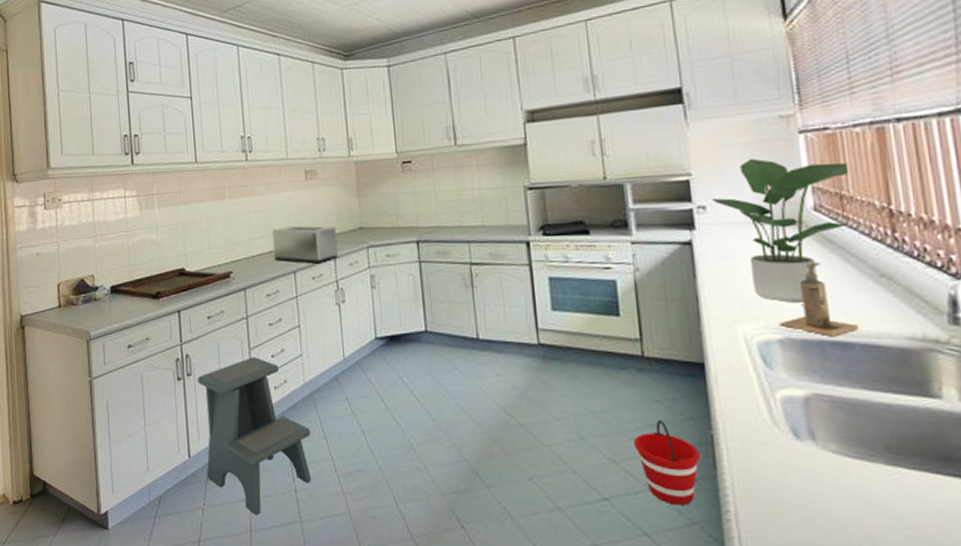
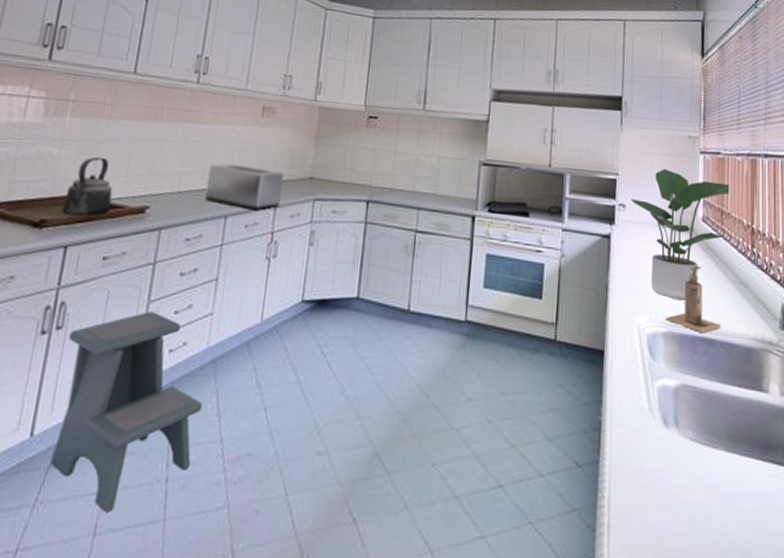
kettle: none [169,236,204,286] -> present [62,156,113,217]
bucket: present [633,420,701,505] -> none [533,405,589,492]

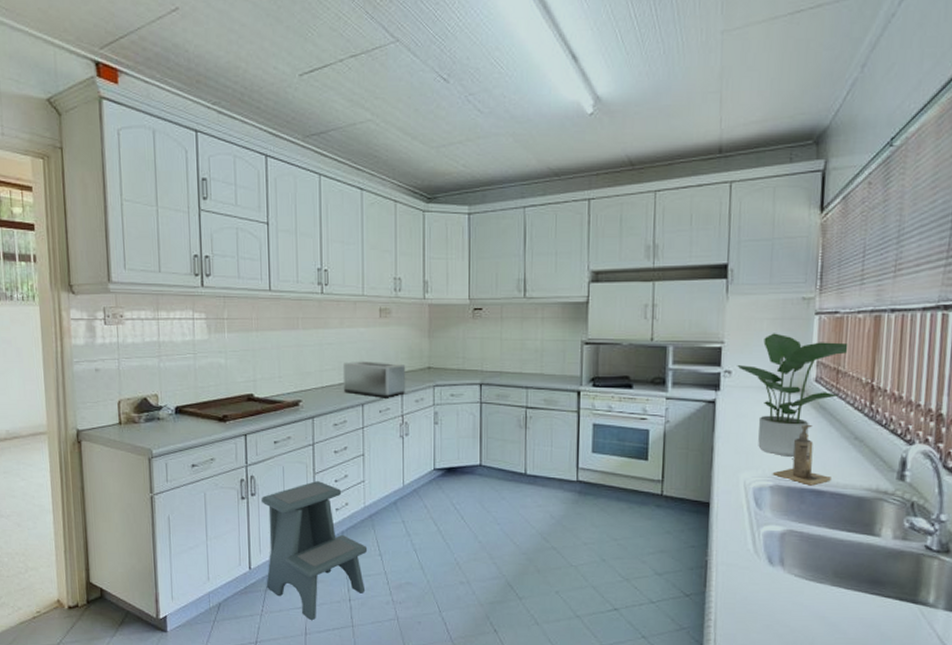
kettle: present [62,156,113,217] -> none [237,363,273,411]

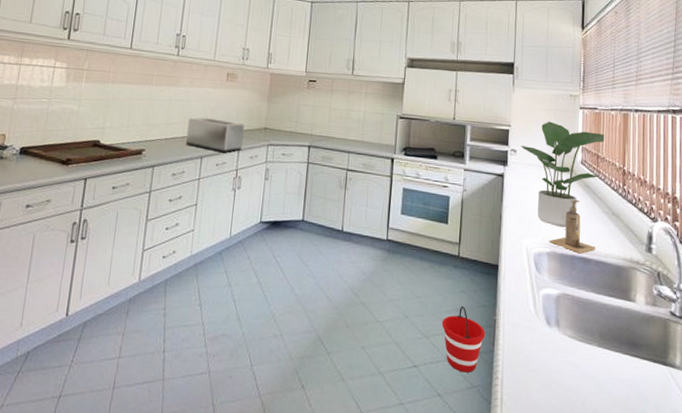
step stool: present [262,481,368,620] -> none [80,228,189,372]
bucket: none [644,547,696,615] -> present [441,306,486,373]

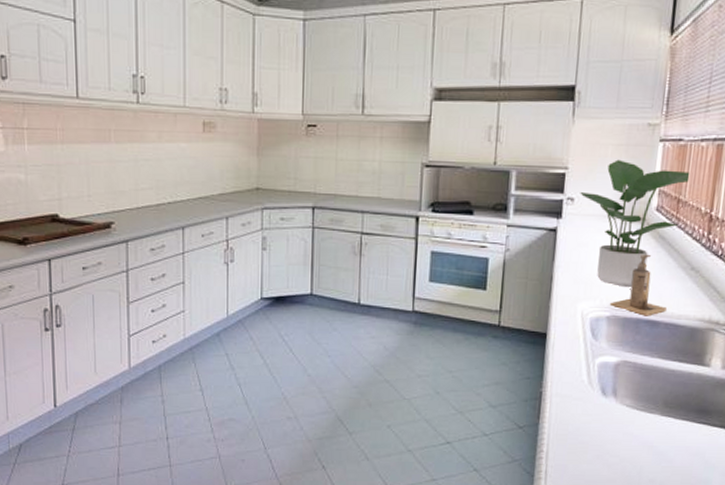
toaster: present [185,117,245,153] -> none [161,179,232,221]
bucket: present [441,306,486,373] -> none [478,379,530,447]

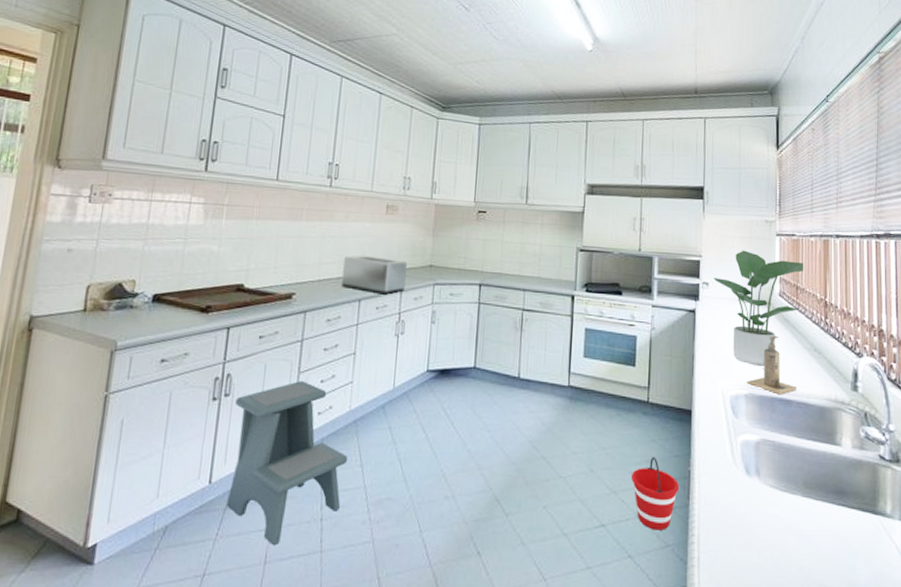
step stool: none [68,311,187,460] -> present [226,381,348,545]
toaster: none [161,179,232,221] -> present [341,255,408,295]
bucket: none [478,379,530,447] -> present [630,457,680,530]

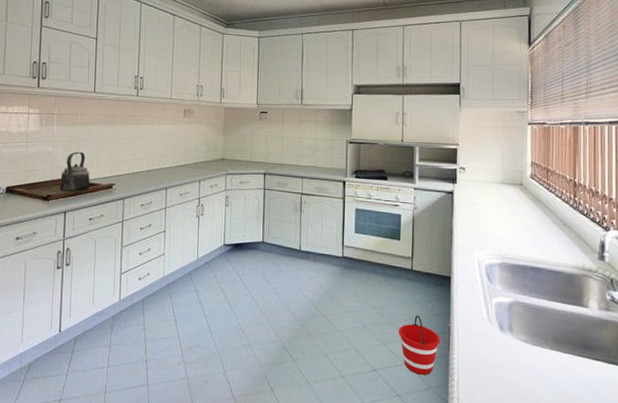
kettle: none [224,252,264,303] -> present [60,151,90,192]
step stool: present [226,381,348,545] -> none [73,254,164,379]
toaster: present [341,255,408,295] -> none [150,151,204,184]
potted plant: present [713,250,804,366] -> none [469,138,555,239]
soap dispenser: present [746,335,798,395] -> none [500,212,548,264]

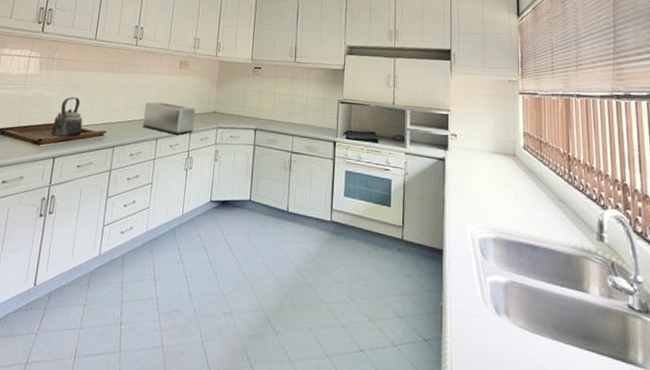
toaster: none [150,151,204,184] -> present [142,101,196,136]
bucket: present [398,315,441,375] -> none [387,290,433,360]

